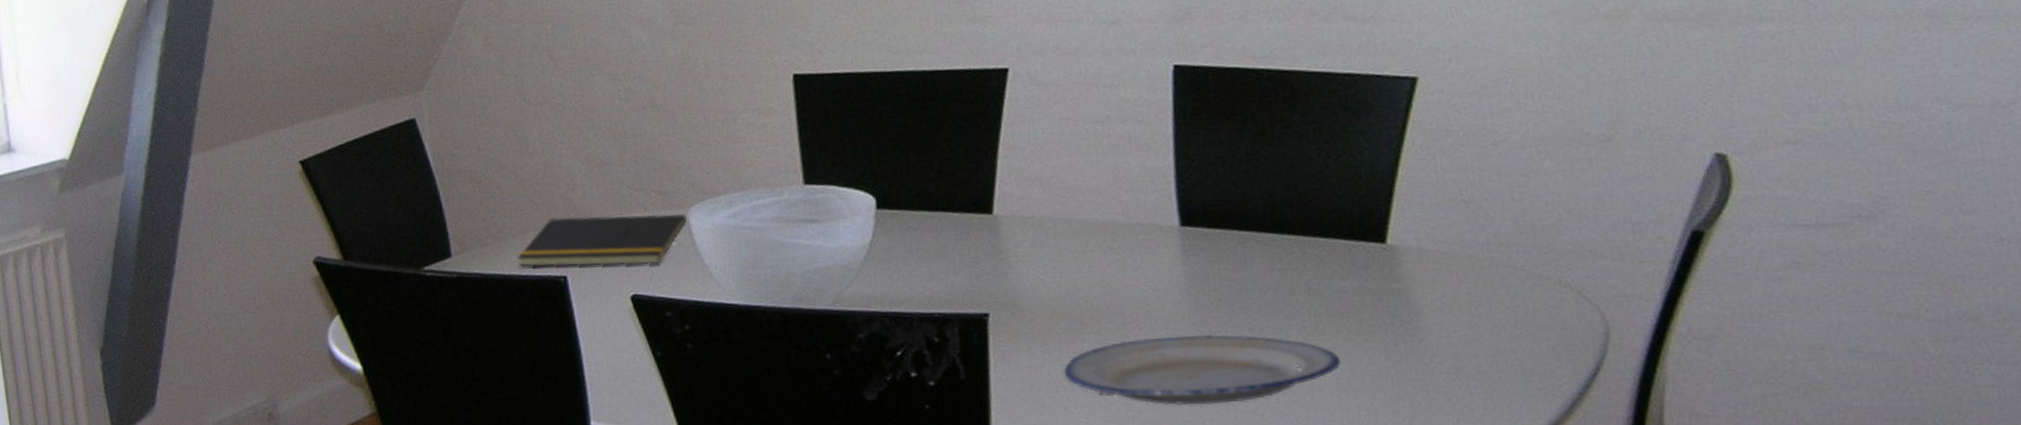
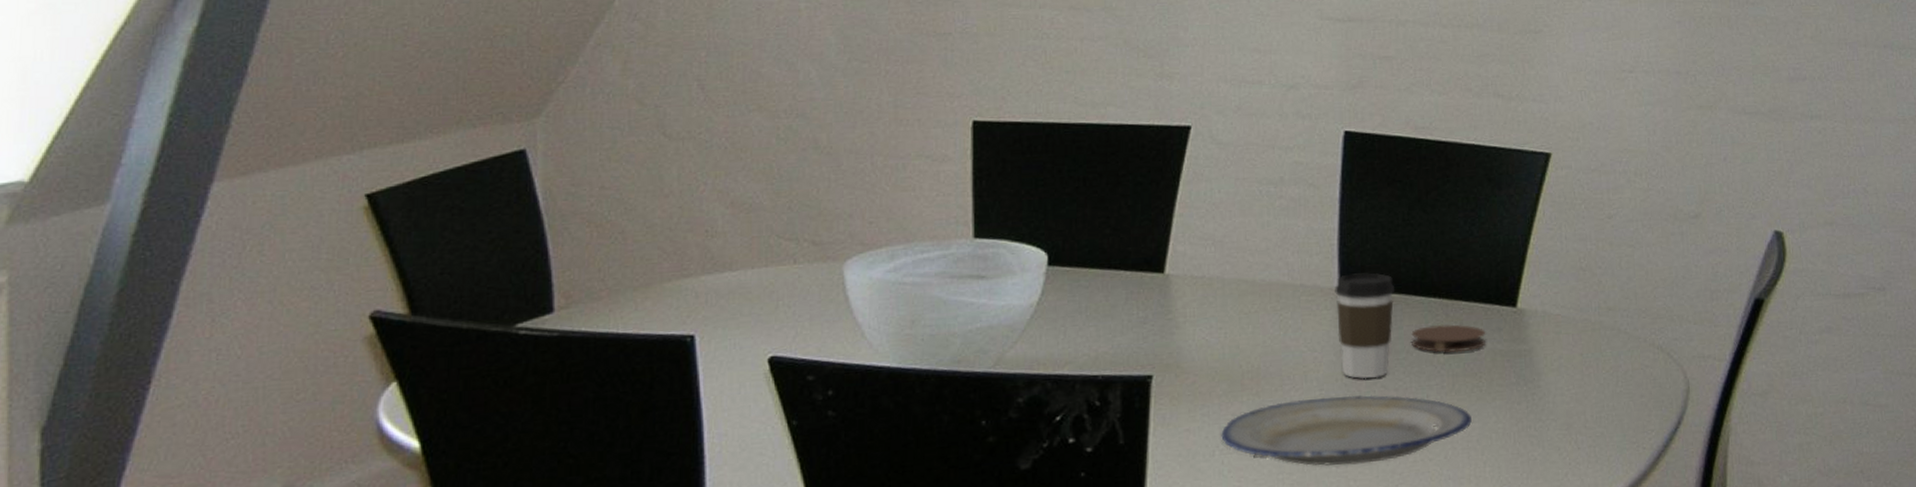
notepad: present [517,213,687,267] -> none [636,266,841,325]
coffee cup: none [1174,210,1243,319] -> present [1335,273,1396,380]
coaster: none [1264,262,1351,292] -> present [1411,324,1486,353]

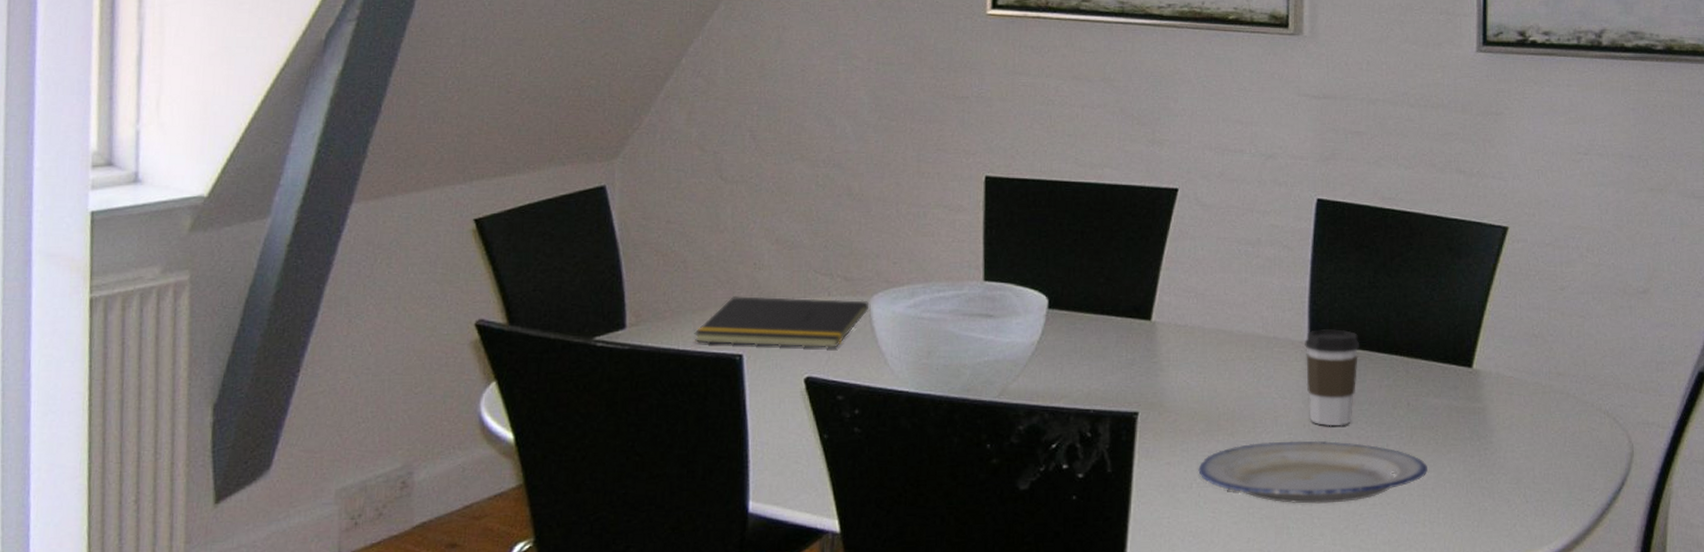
notepad: none [636,266,841,325] -> present [694,296,868,348]
coaster: present [1411,324,1486,353] -> none [1374,380,1443,407]

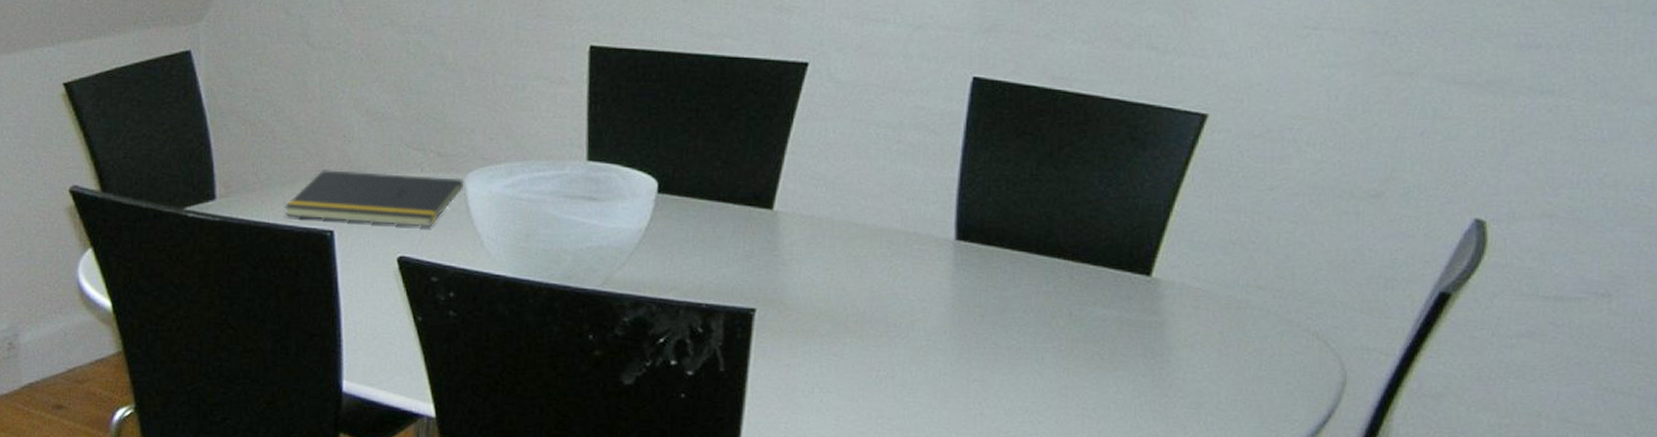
plate: present [1198,440,1427,504] -> none [821,347,1089,418]
coffee cup: present [1305,329,1360,427] -> none [950,226,1016,335]

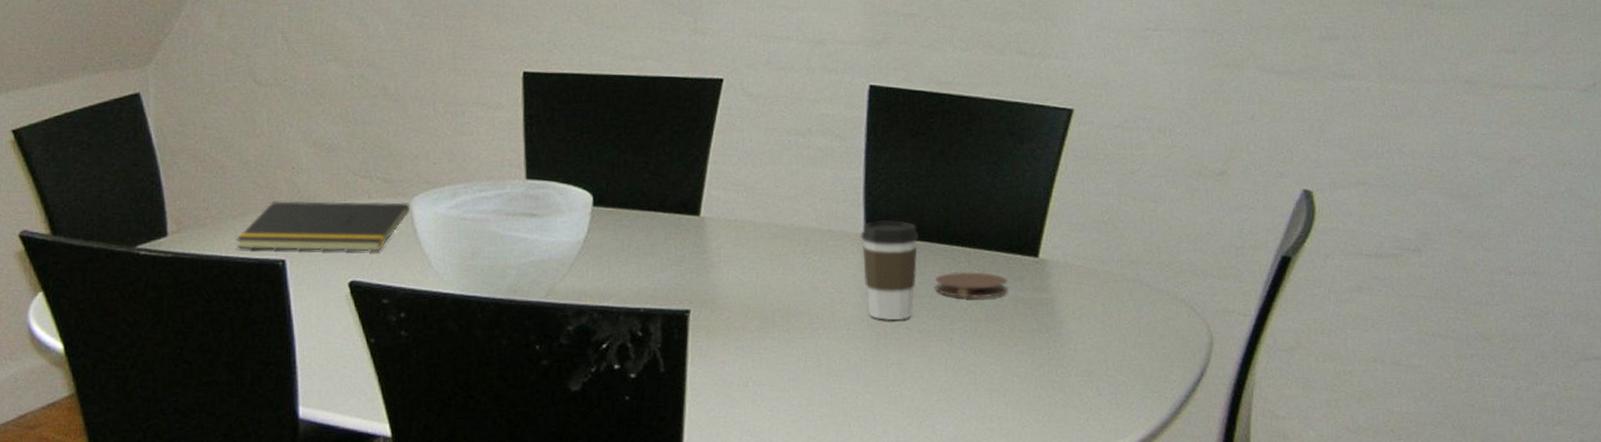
coffee cup: none [950,226,1016,335] -> present [861,220,919,321]
coaster: none [1029,286,1114,318] -> present [935,271,1008,299]

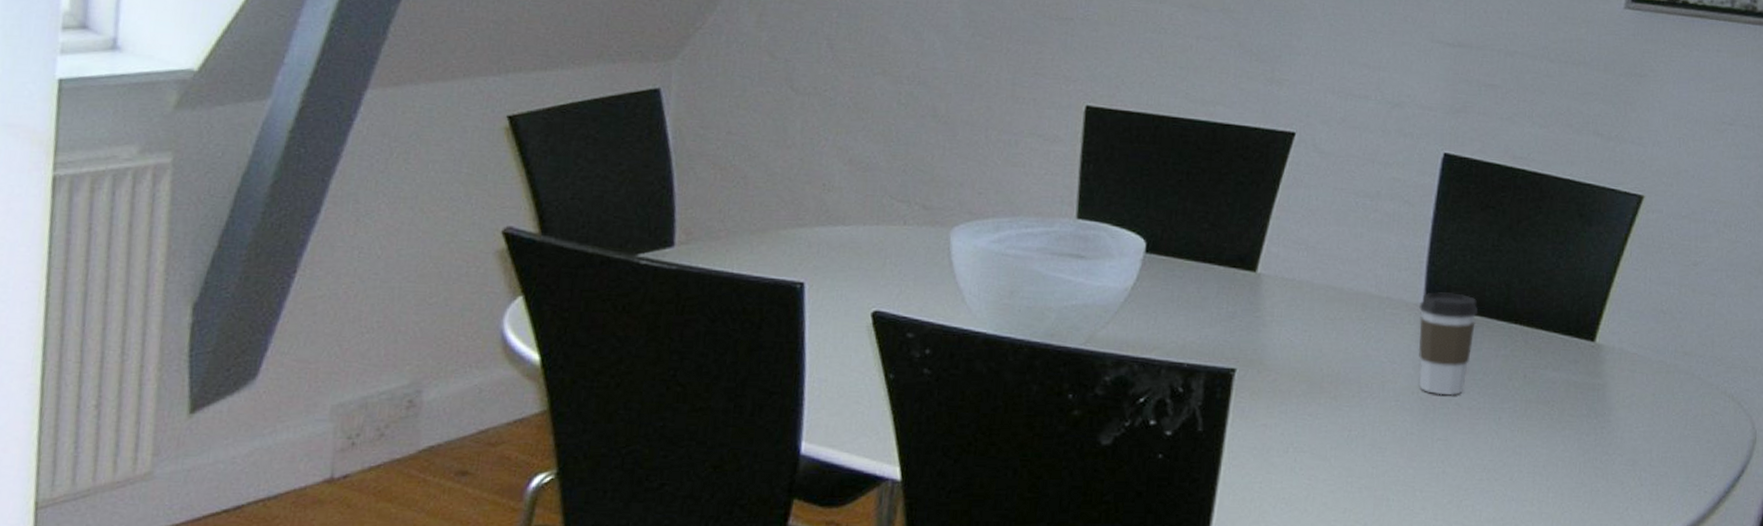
notepad: present [236,201,410,252] -> none [751,219,948,281]
coaster: present [935,271,1008,299] -> none [1489,350,1563,380]

